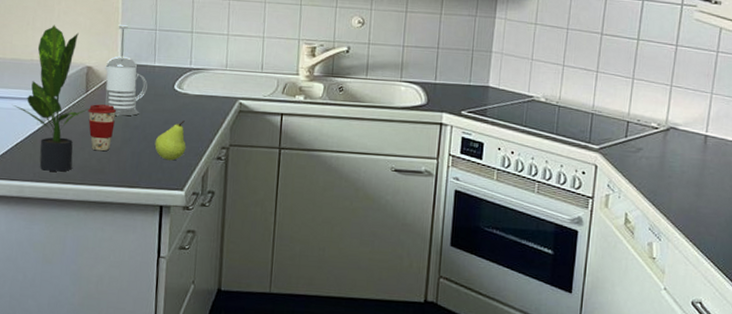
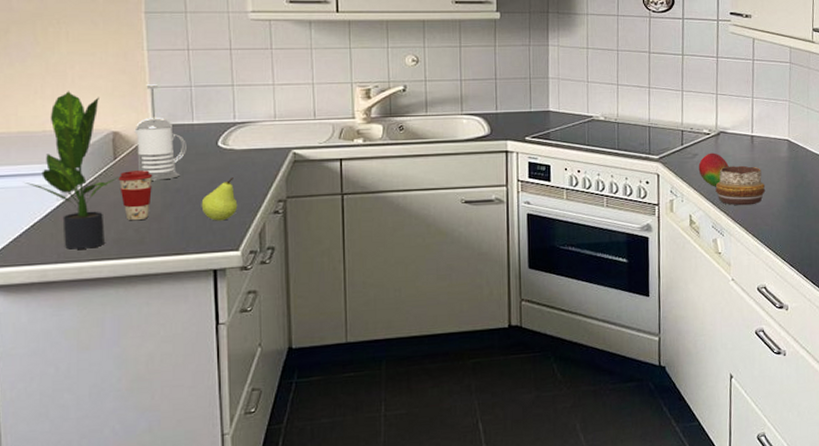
fruit: none [641,149,676,186] -> present [698,153,729,186]
decorative bowl: none [657,165,715,211] -> present [715,165,766,206]

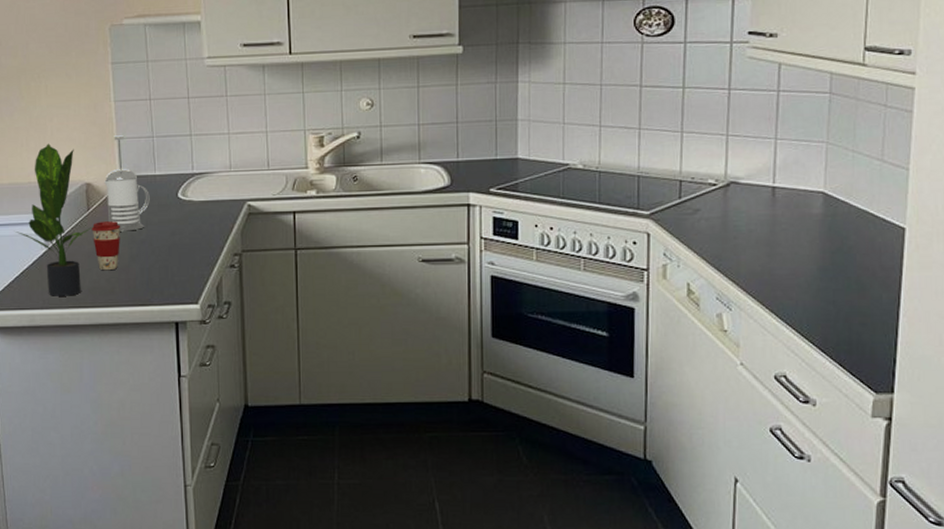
fruit: present [201,178,238,221] -> none [163,230,197,273]
fruit: present [698,153,729,186] -> none [700,208,741,249]
decorative bowl: present [715,165,766,206] -> none [722,224,790,274]

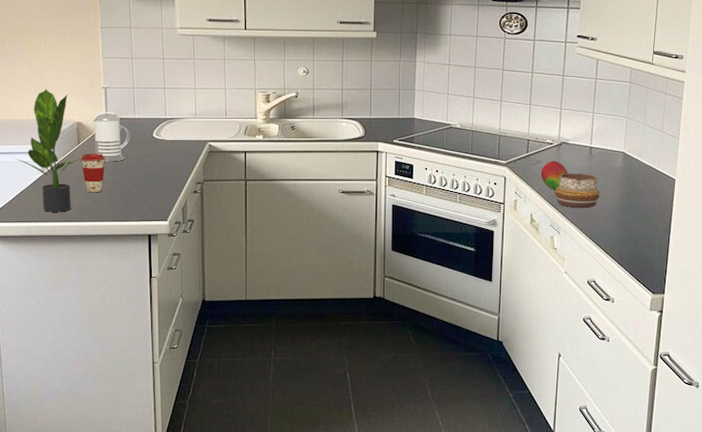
fruit: none [700,208,741,249] -> present [541,160,568,190]
decorative bowl: none [722,224,790,274] -> present [555,173,600,209]

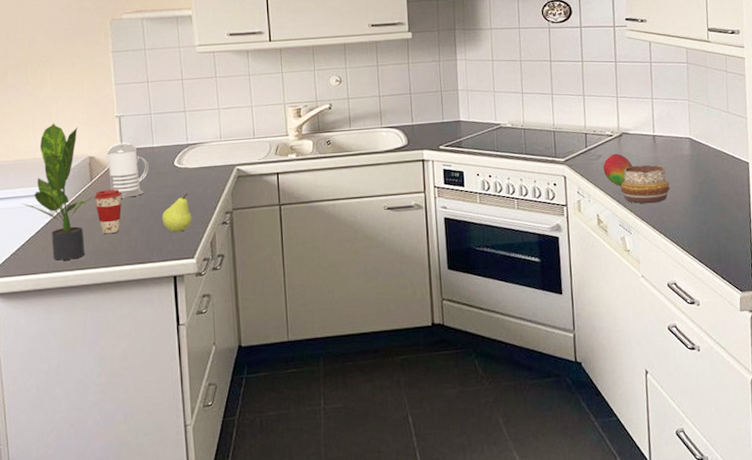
fruit: none [140,162,167,197] -> present [162,193,192,232]

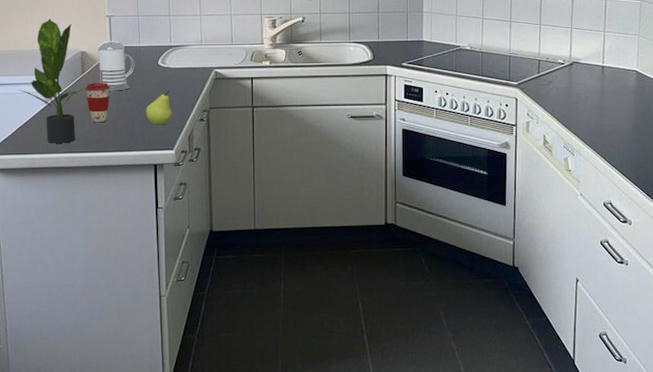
fruit: present [603,153,633,186] -> none [553,81,581,111]
decorative bowl: present [621,164,670,204] -> none [568,93,614,129]

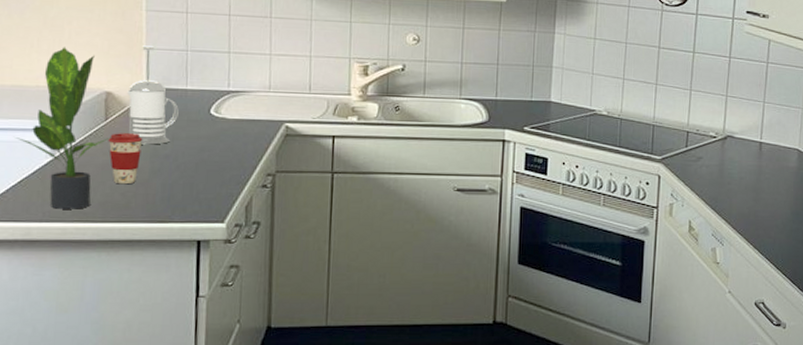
fruit: present [145,91,173,125] -> none [189,147,226,191]

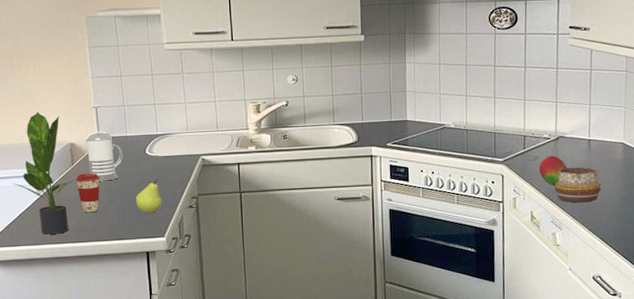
fruit: none [189,147,226,191] -> present [135,179,162,214]
fruit: none [702,157,734,192] -> present [539,155,567,186]
decorative bowl: none [718,172,771,215] -> present [554,167,602,203]

